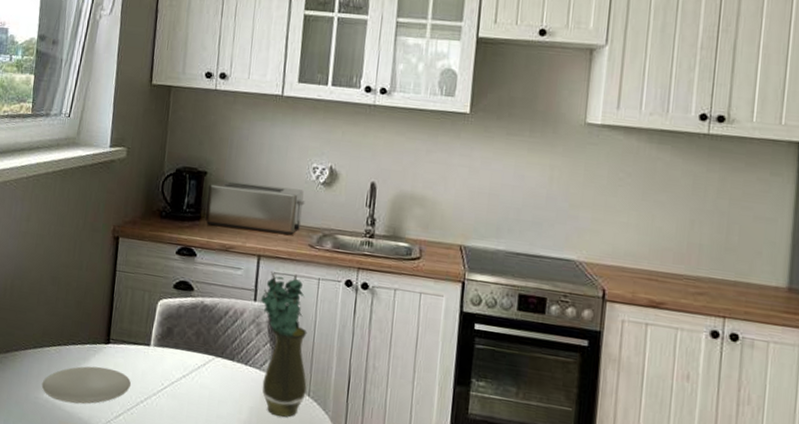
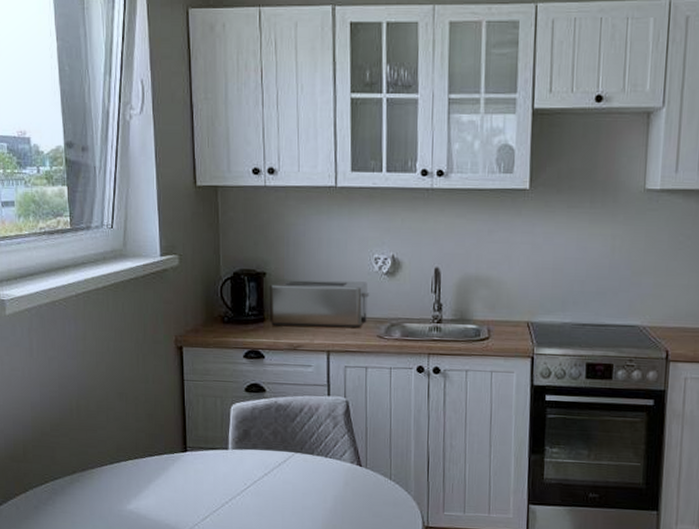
plate: present [41,366,131,404] -> none [123,474,213,512]
vase: present [260,270,307,417] -> none [334,364,388,501]

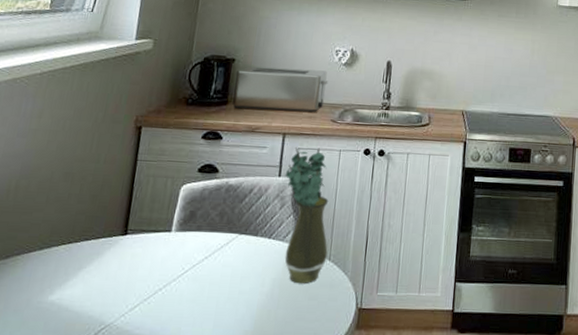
vase: none [334,364,388,501] -> present [284,146,329,283]

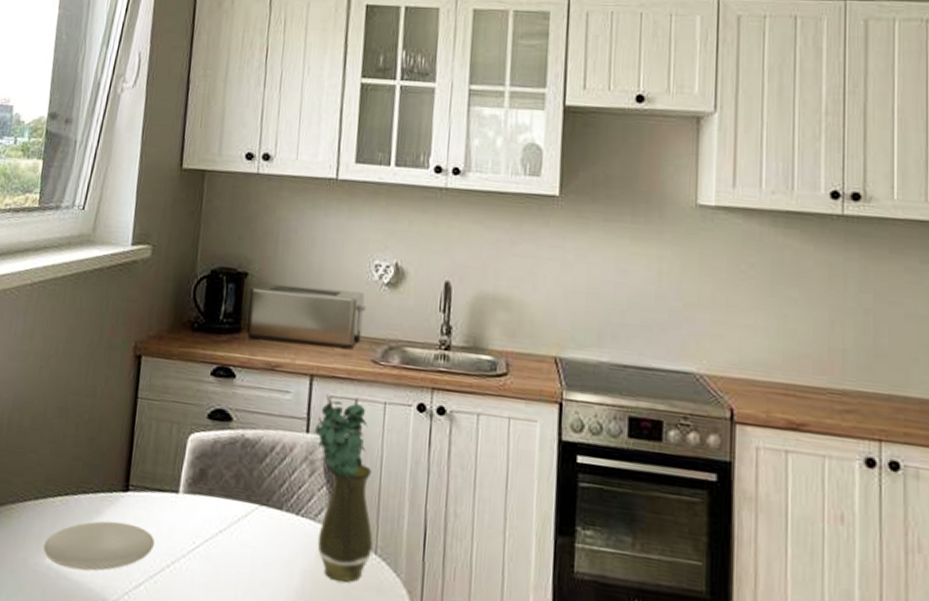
plate: none [46,259,149,303] -> present [43,520,155,571]

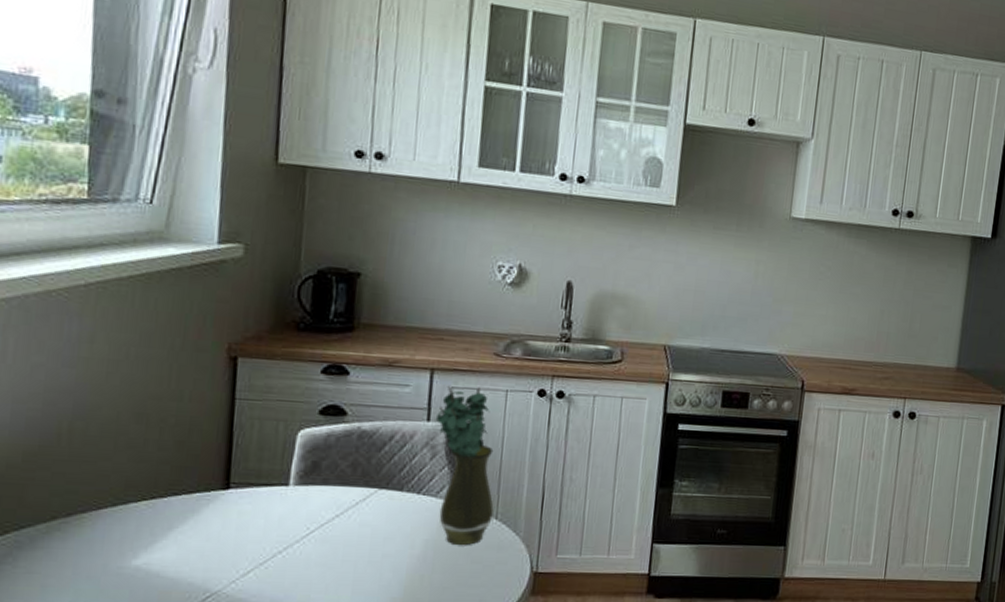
plate: present [43,520,155,571] -> none [127,518,263,568]
toaster: present [246,282,367,350] -> none [360,282,489,345]

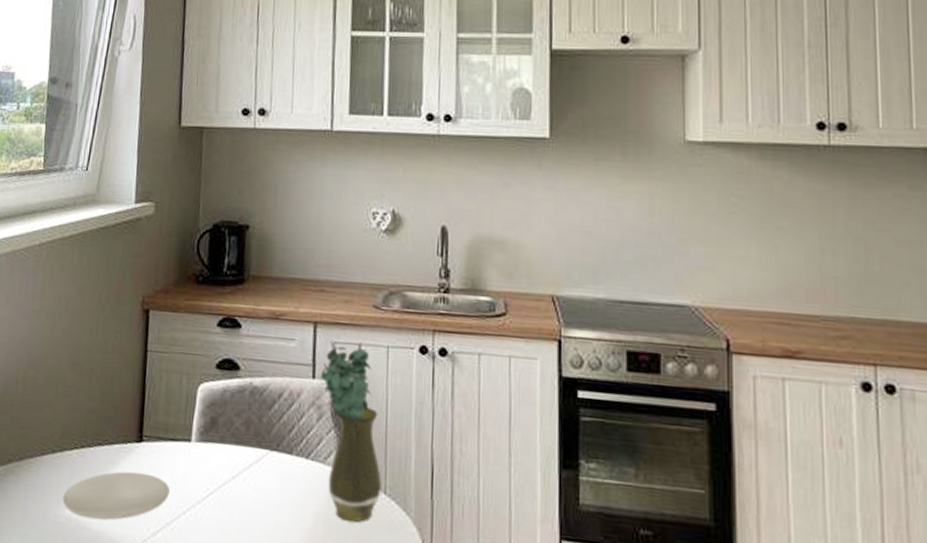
plate: none [127,518,263,568] -> present [62,471,170,521]

